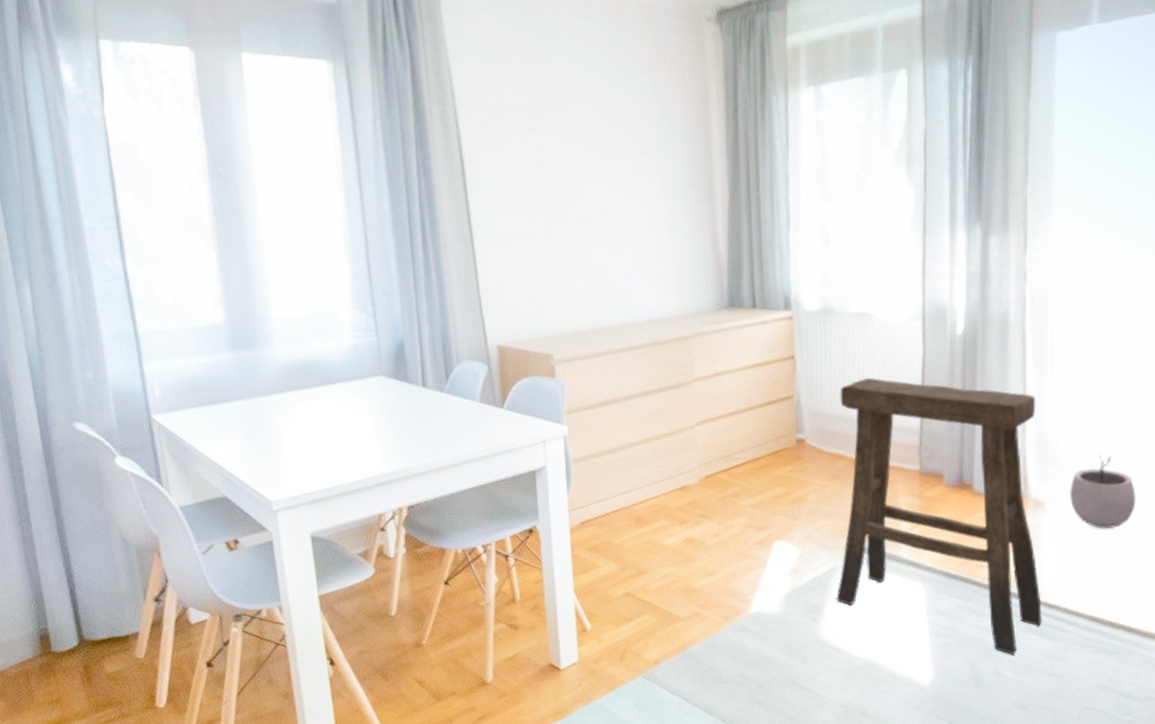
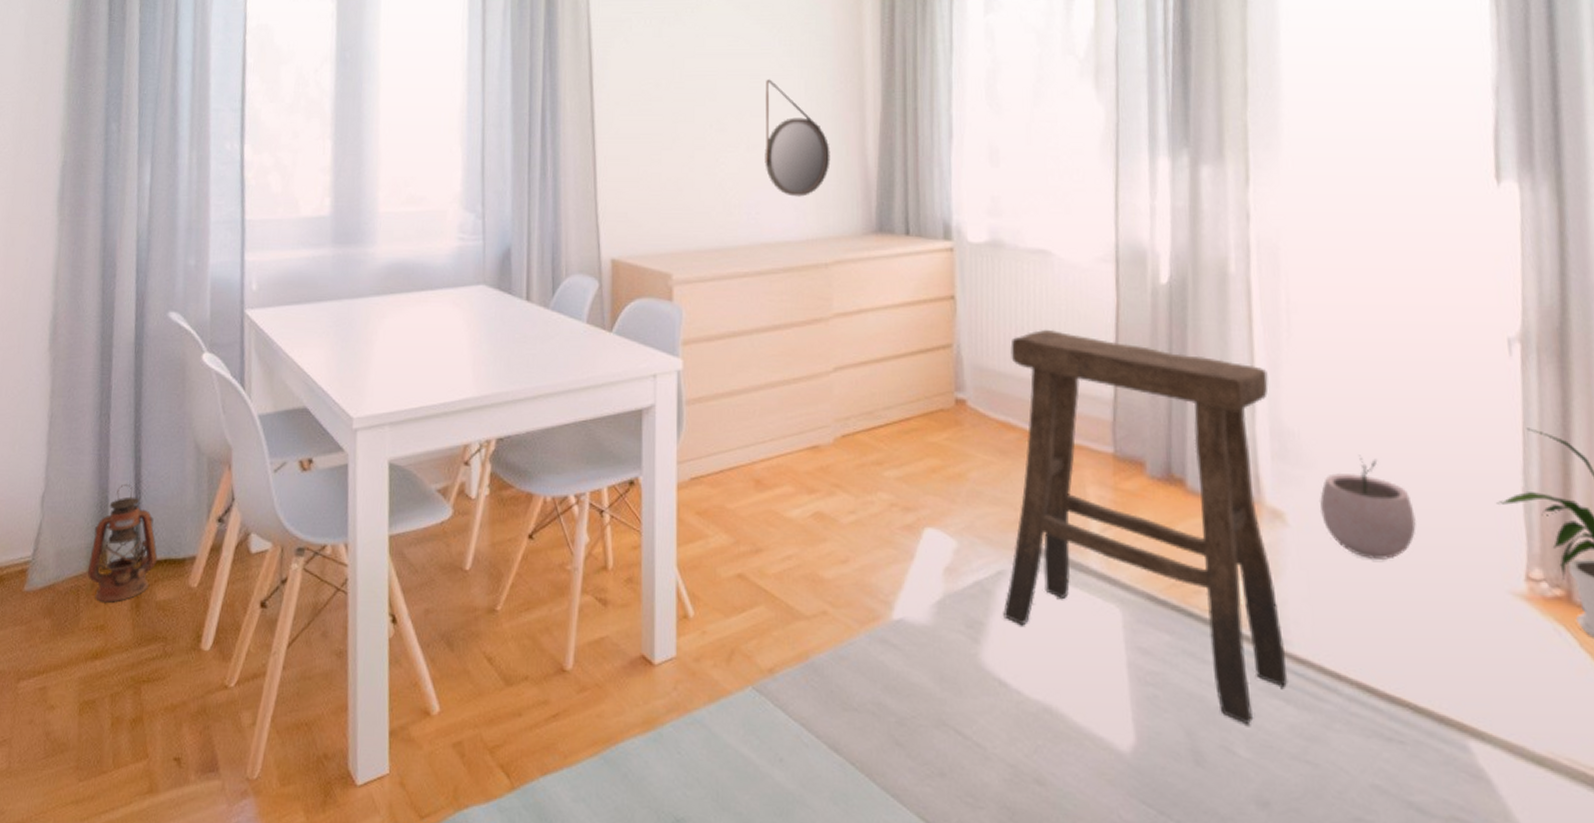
lantern: none [33,578,102,681] -> present [87,483,158,603]
home mirror: none [626,177,687,281] -> present [765,79,831,197]

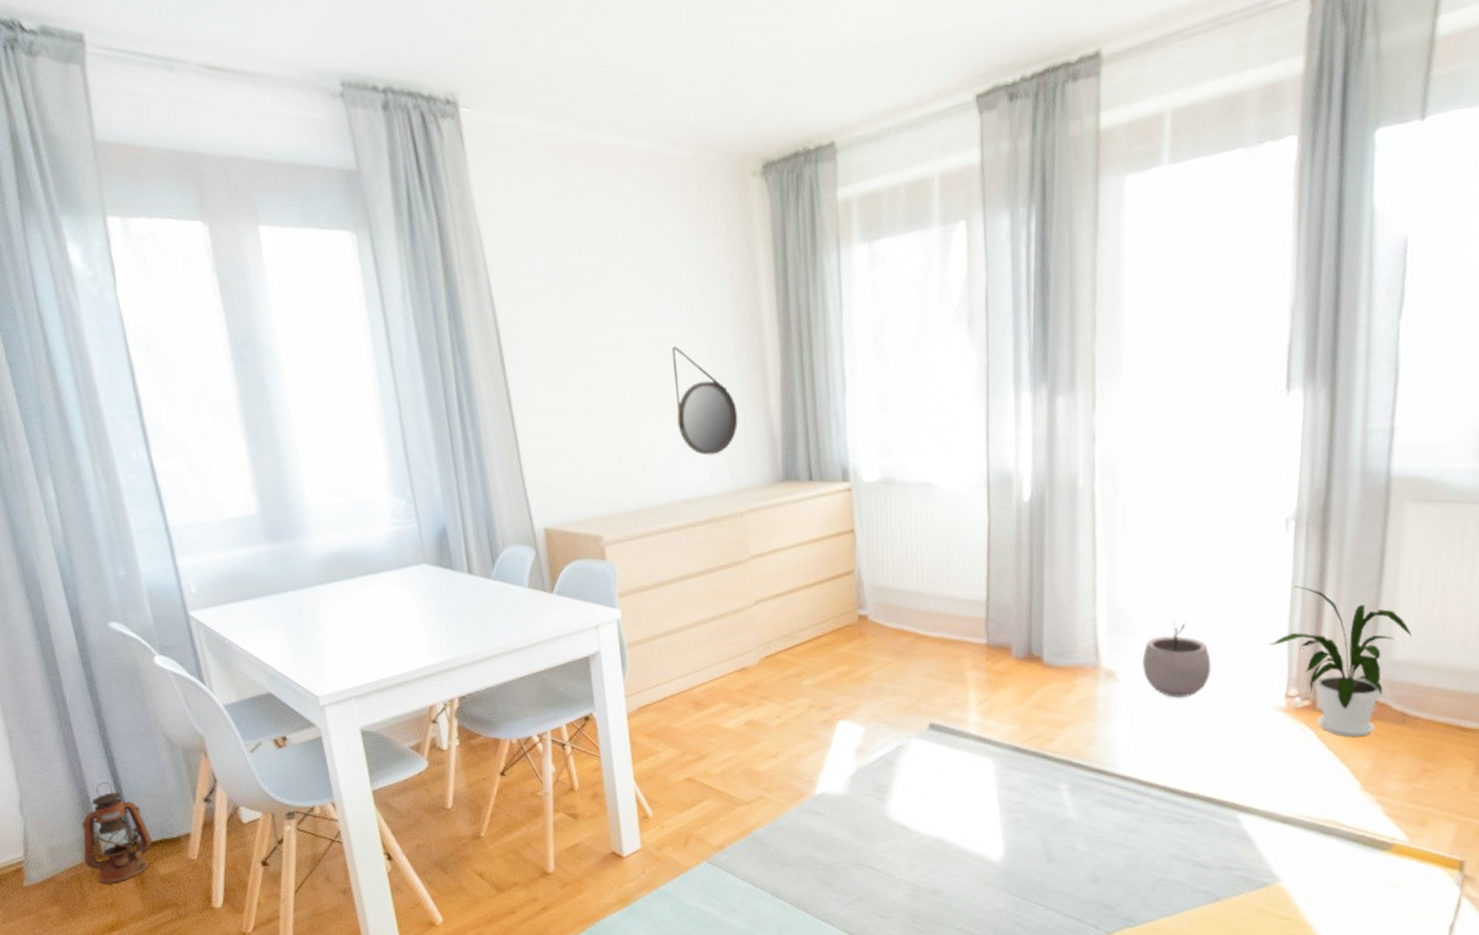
stool: present [1003,329,1288,725] -> none [902,549,1115,829]

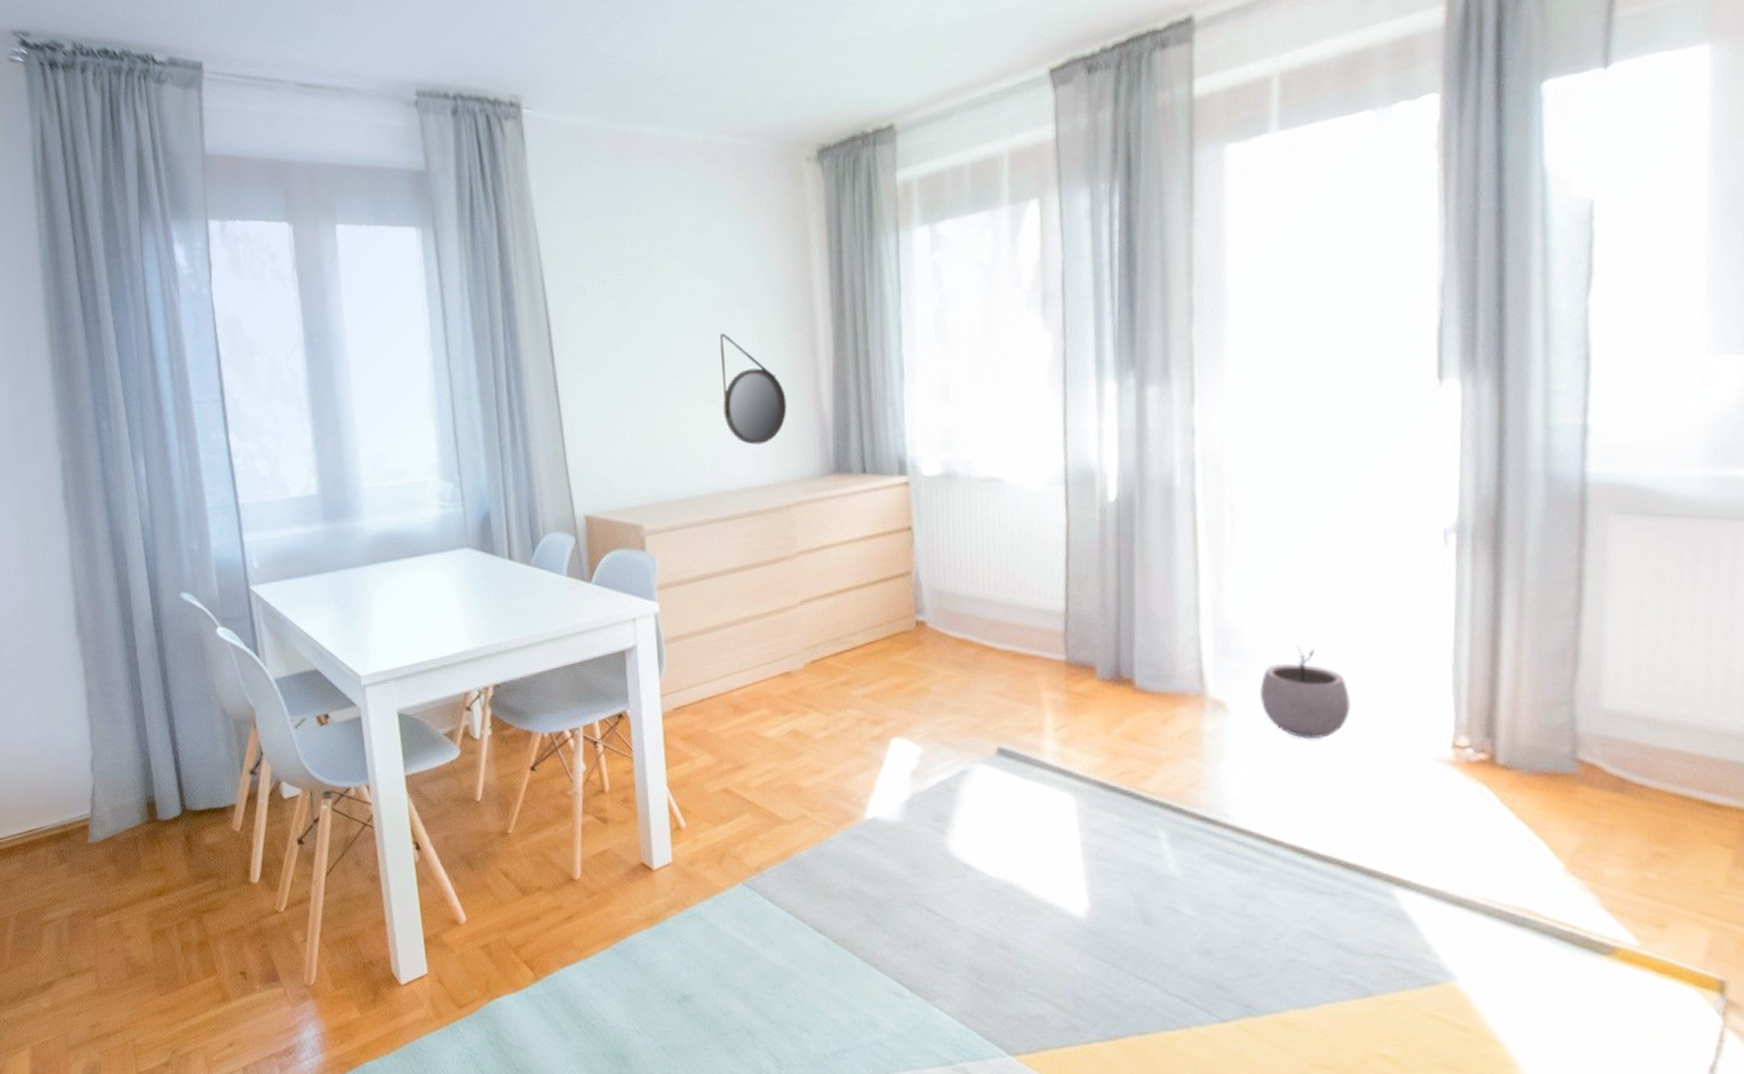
lantern: present [81,781,153,884] -> none [141,746,202,848]
house plant: present [1269,585,1411,737] -> none [1428,611,1628,804]

